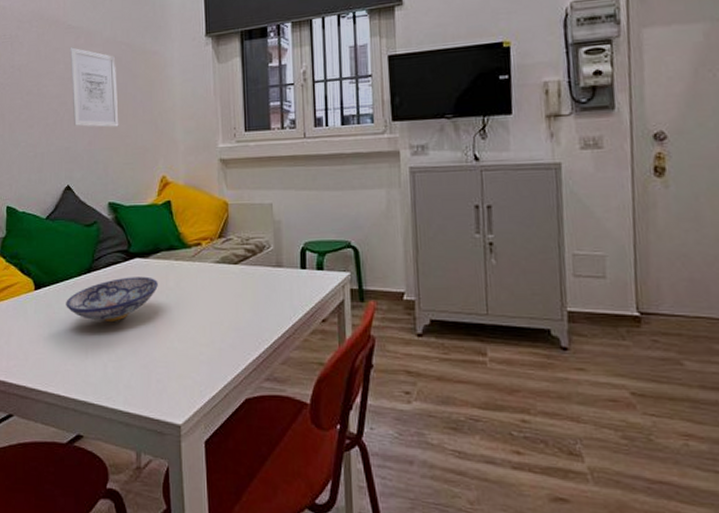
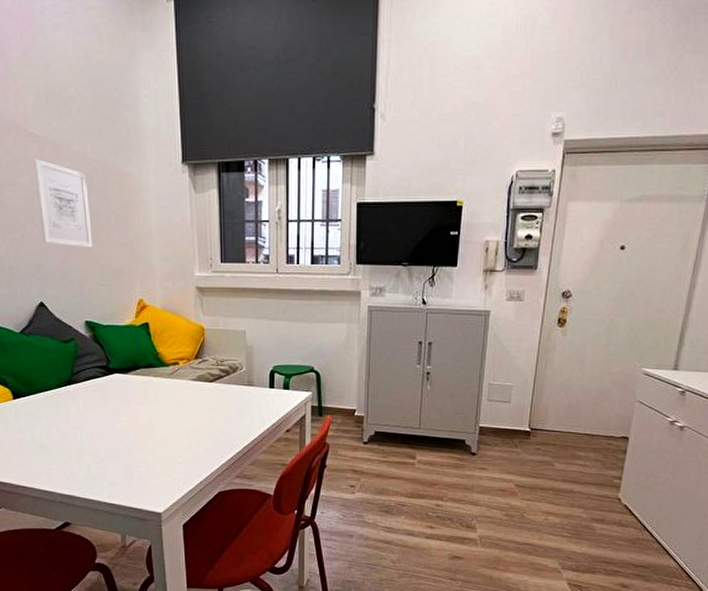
bowl: present [66,276,158,323] -> none [46,390,138,430]

